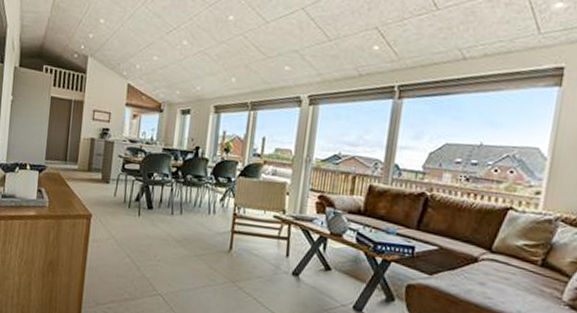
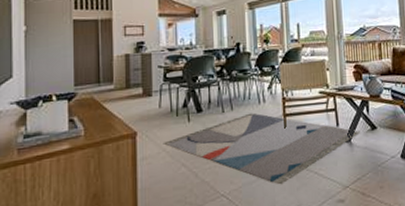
rug: none [113,221,311,301] -> present [163,113,360,185]

